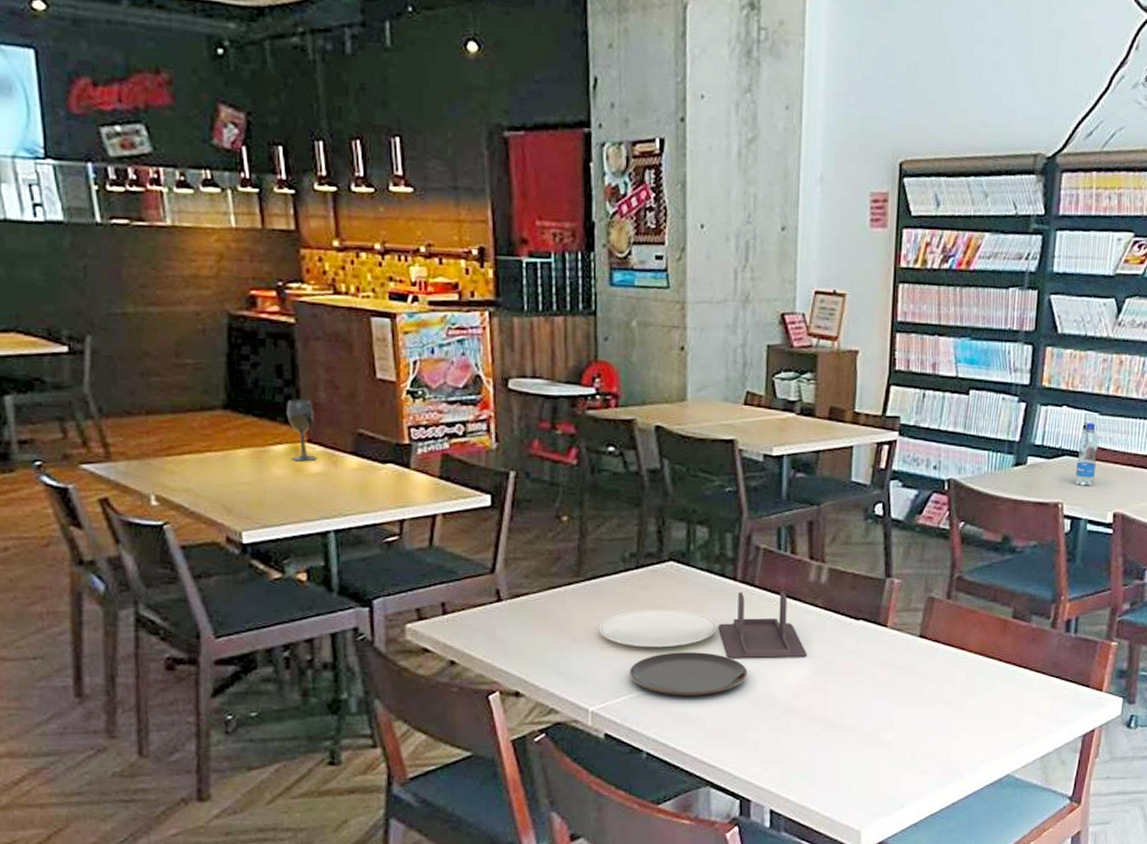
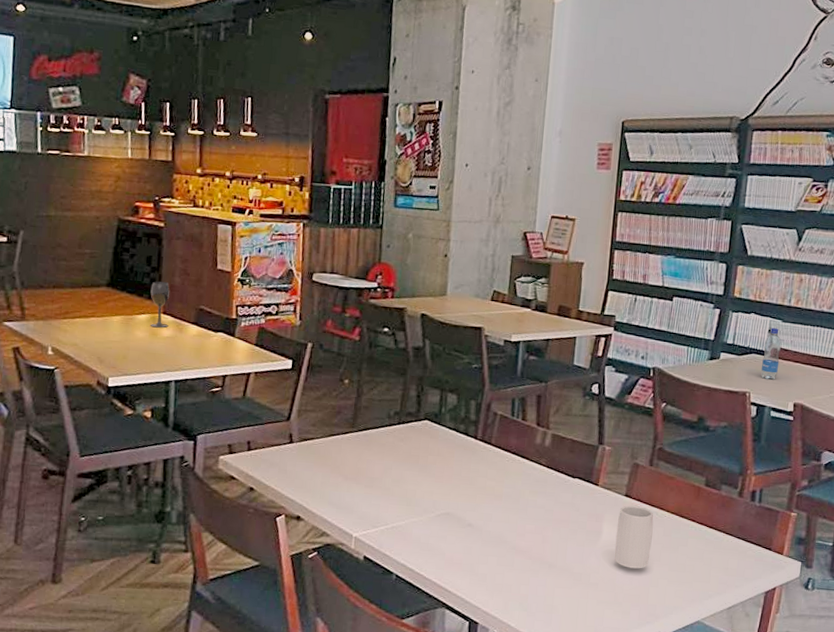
plate: present [599,609,717,648] -> none [366,457,459,490]
plate: present [629,652,748,695] -> none [386,493,482,531]
napkin holder: present [718,591,808,658] -> none [460,448,531,506]
cup: none [909,648,954,721] -> present [614,505,654,569]

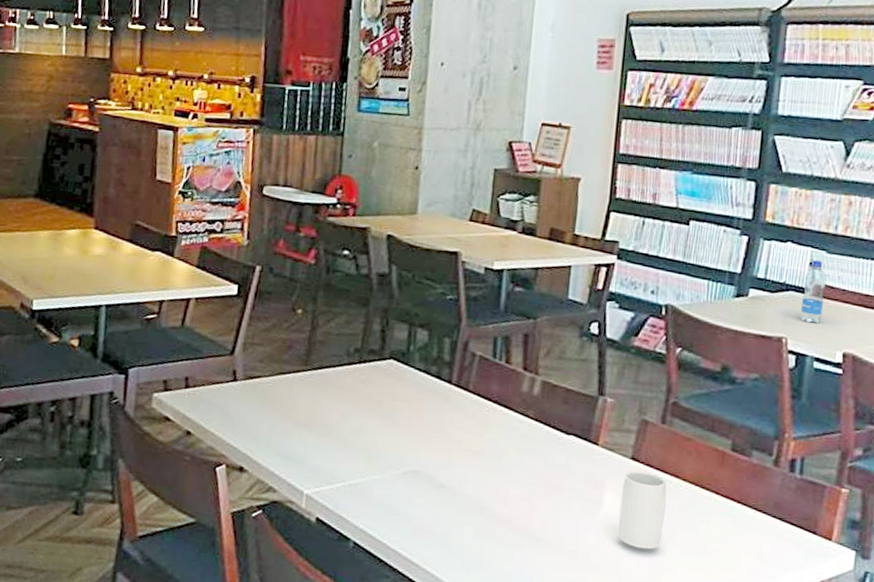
wine glass: present [150,281,170,328] -> none [81,192,104,245]

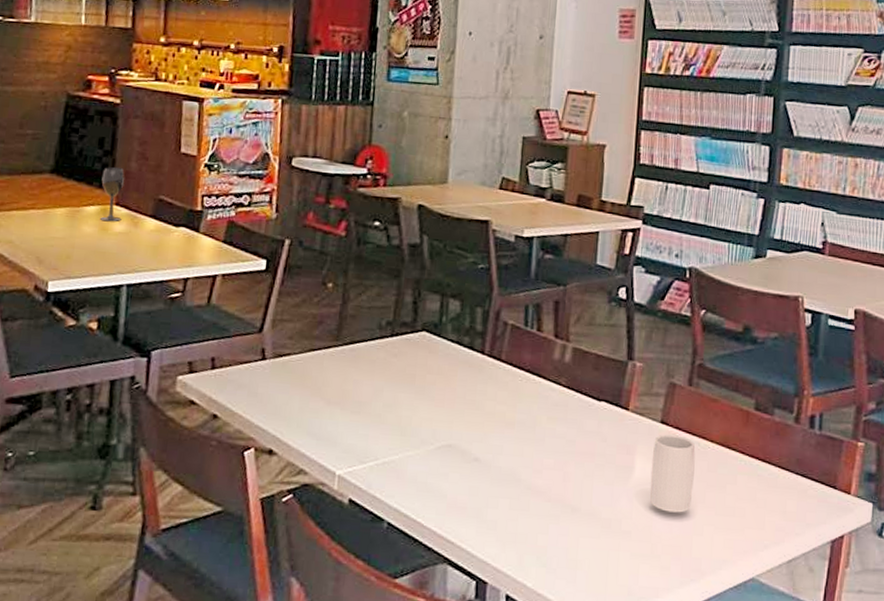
wine glass: none [81,192,104,245] -> present [100,167,125,222]
bottle: present [800,260,826,324] -> none [814,220,837,282]

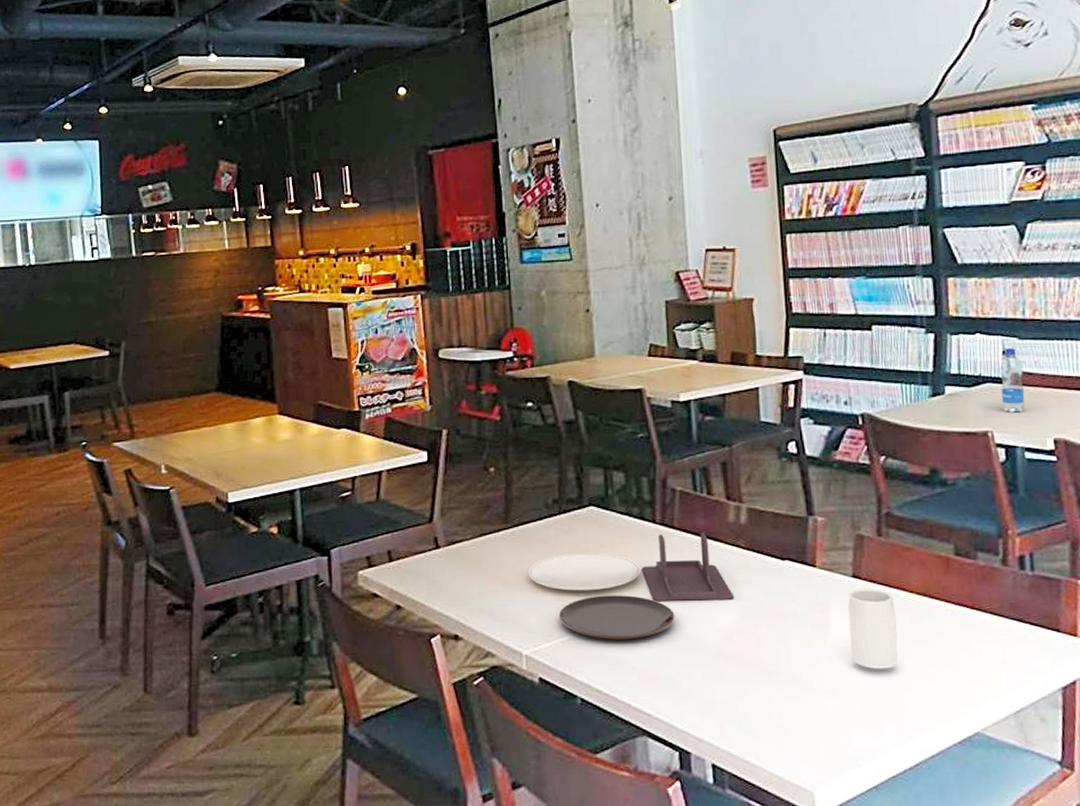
wine glass: present [100,167,125,222] -> none [263,379,286,431]
plate: none [352,376,464,416] -> present [528,553,641,591]
plate: none [377,421,491,467] -> present [558,595,675,640]
napkin holder: none [464,365,550,435] -> present [642,532,735,601]
bottle: none [814,220,837,282] -> present [999,348,1025,413]

